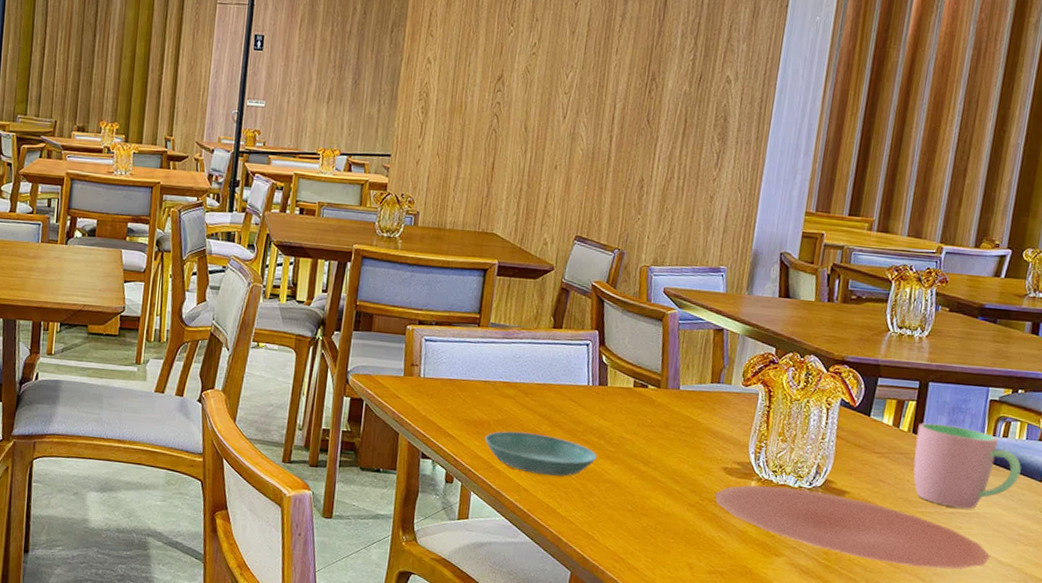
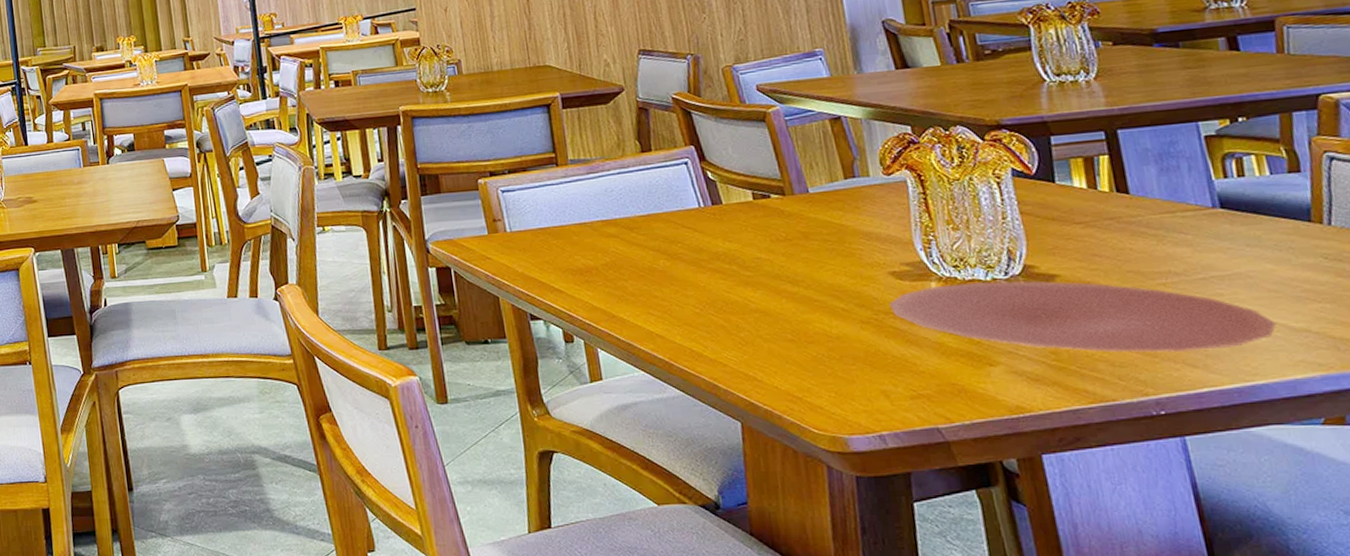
saucer: present [484,431,597,477] -> none [596,271,734,317]
cup: present [913,423,1021,509] -> none [1121,173,1279,272]

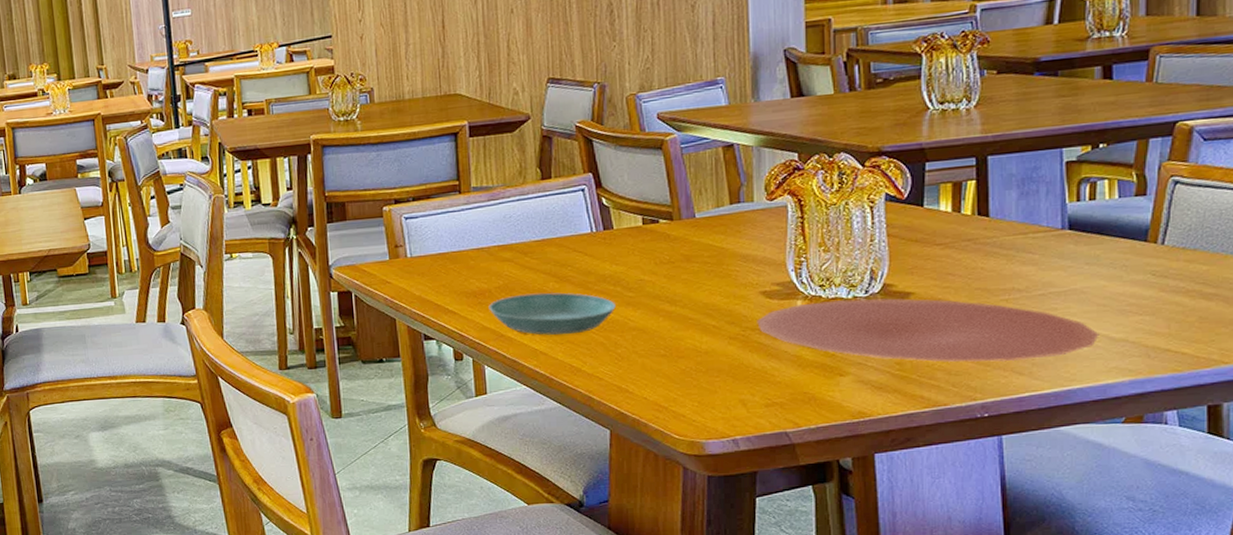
saucer: none [596,271,734,317] -> present [488,292,616,335]

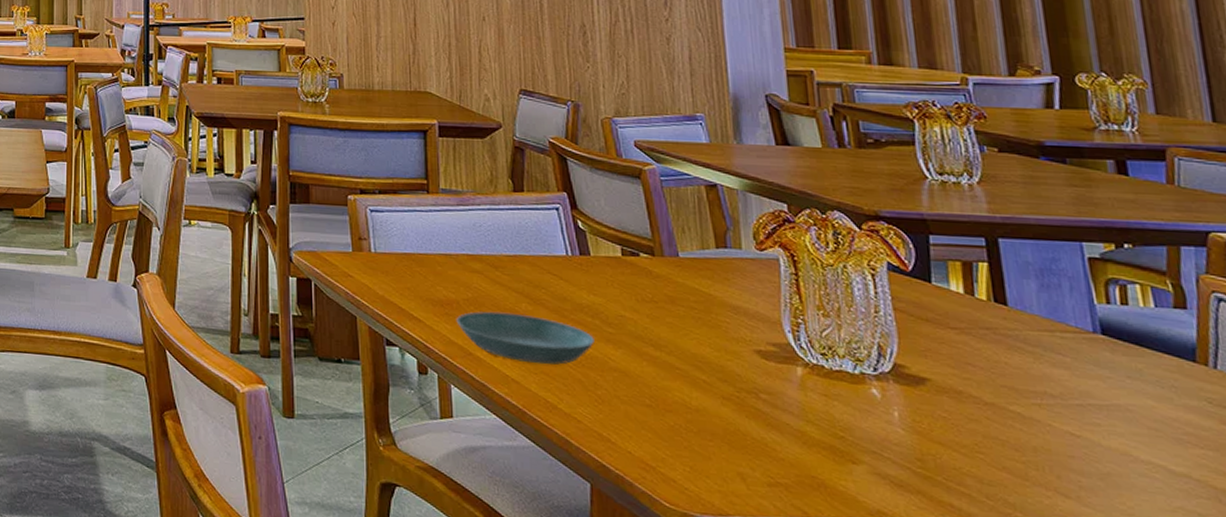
plate: present [757,298,1100,363] -> none [752,372,1156,483]

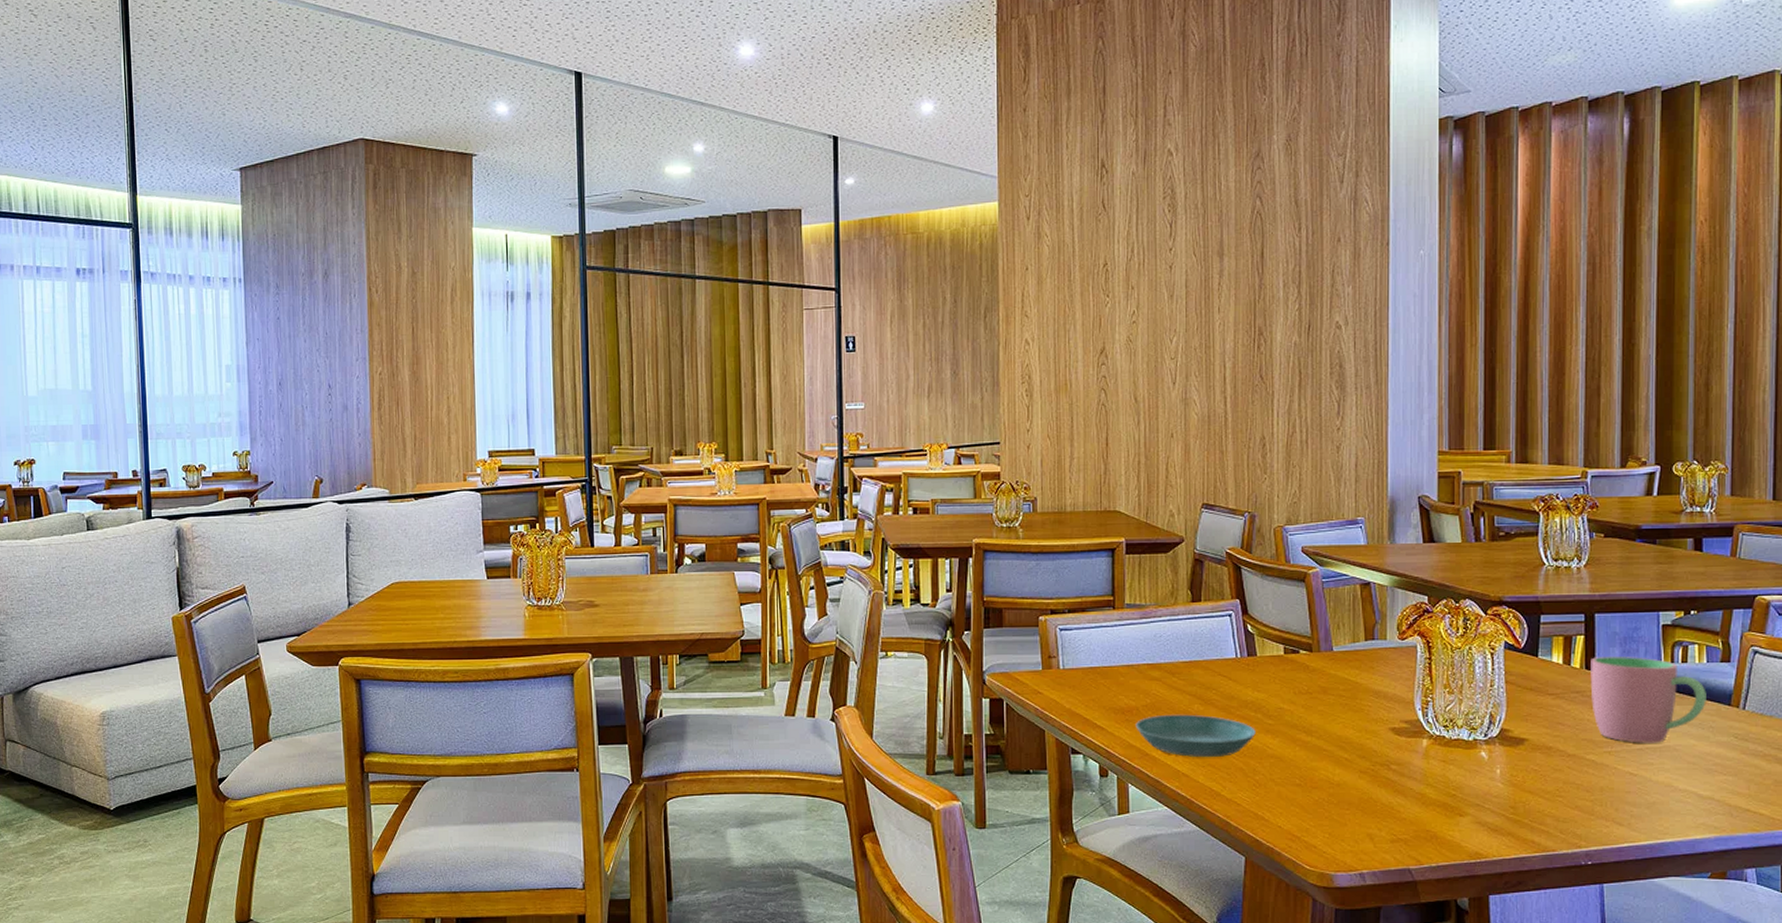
cup: none [999,289,1162,400] -> present [1590,655,1706,743]

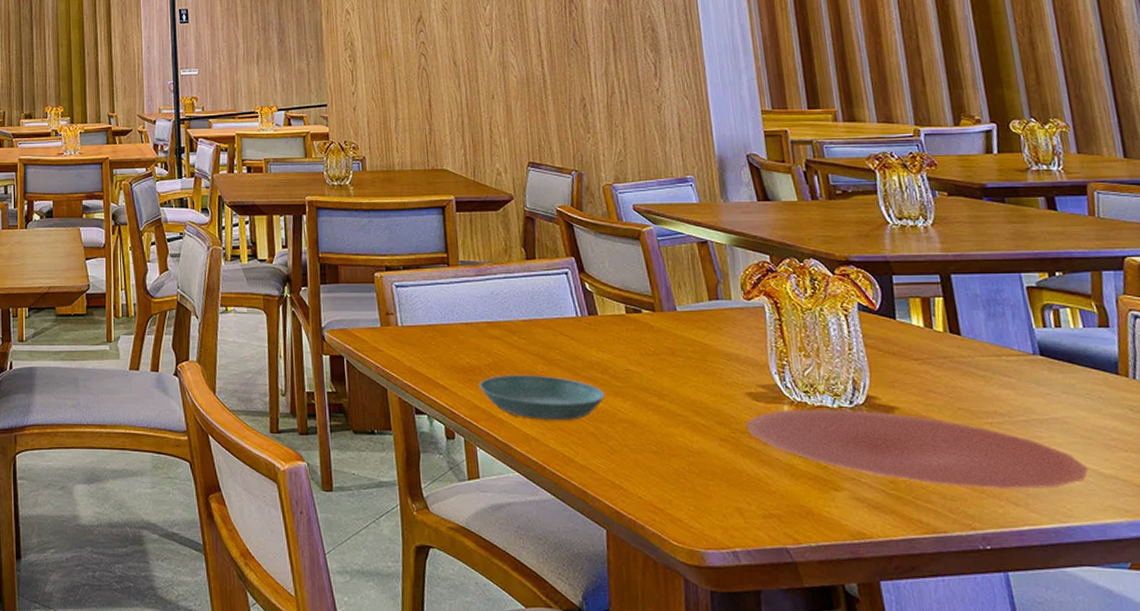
plate: none [1386,741,1689,812] -> present [746,408,1089,491]
cup: present [1590,655,1706,743] -> none [954,319,1091,415]

